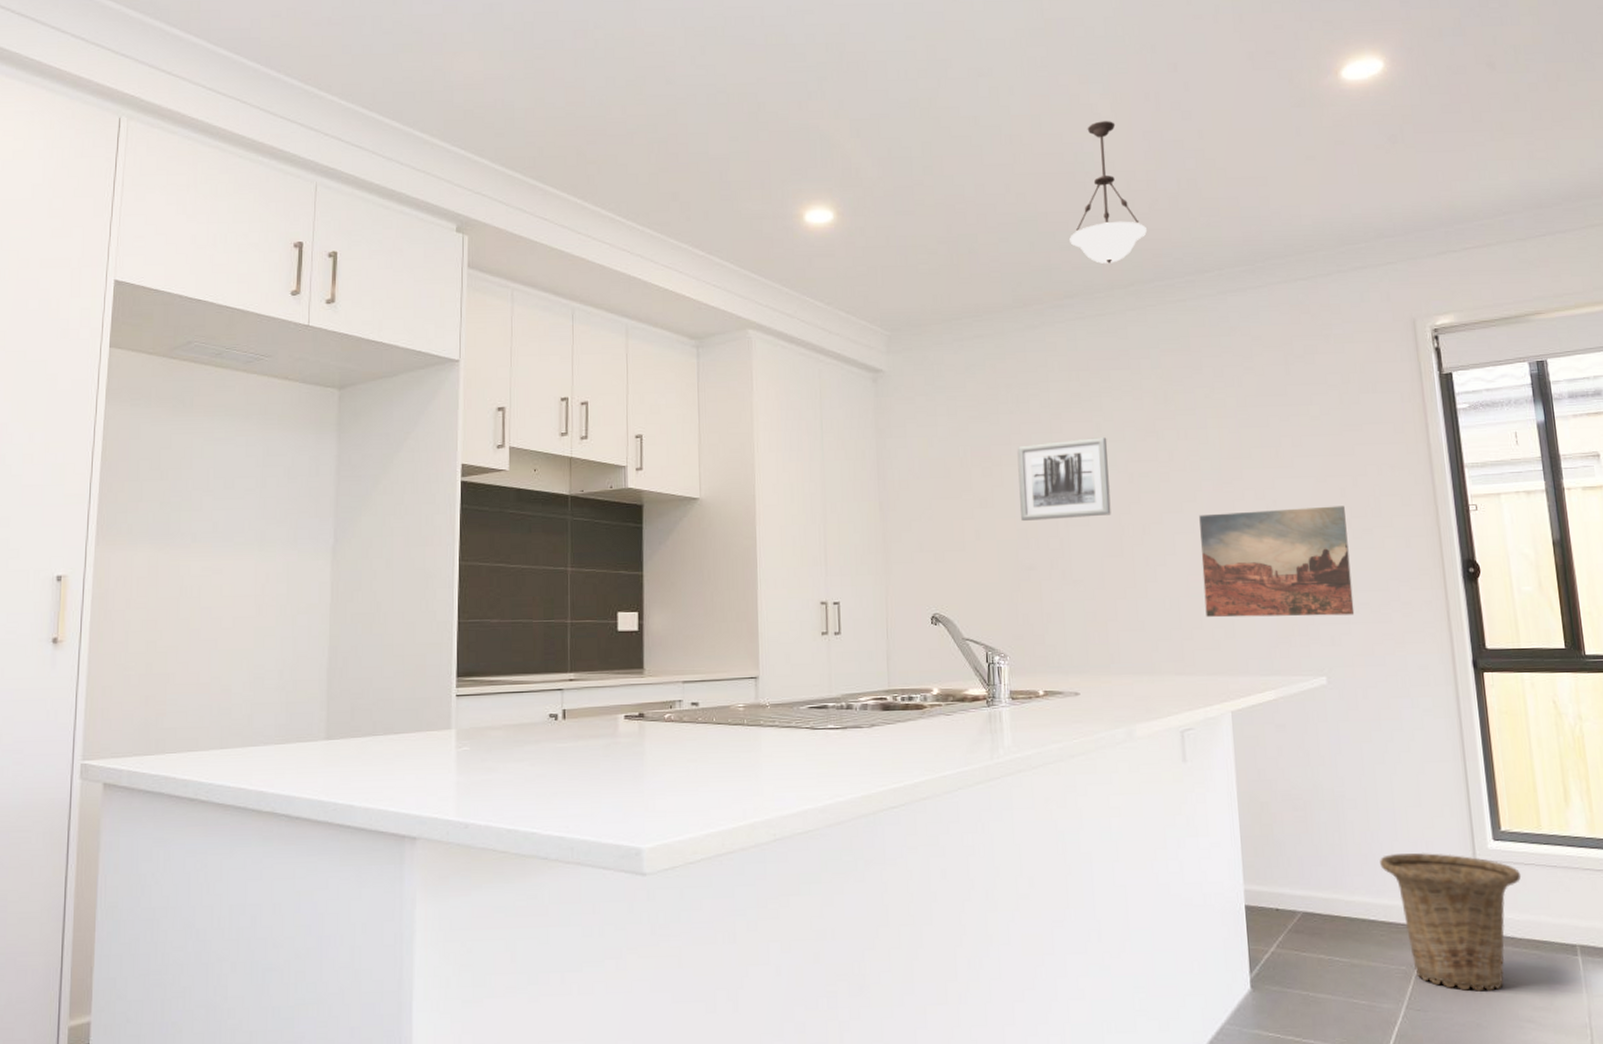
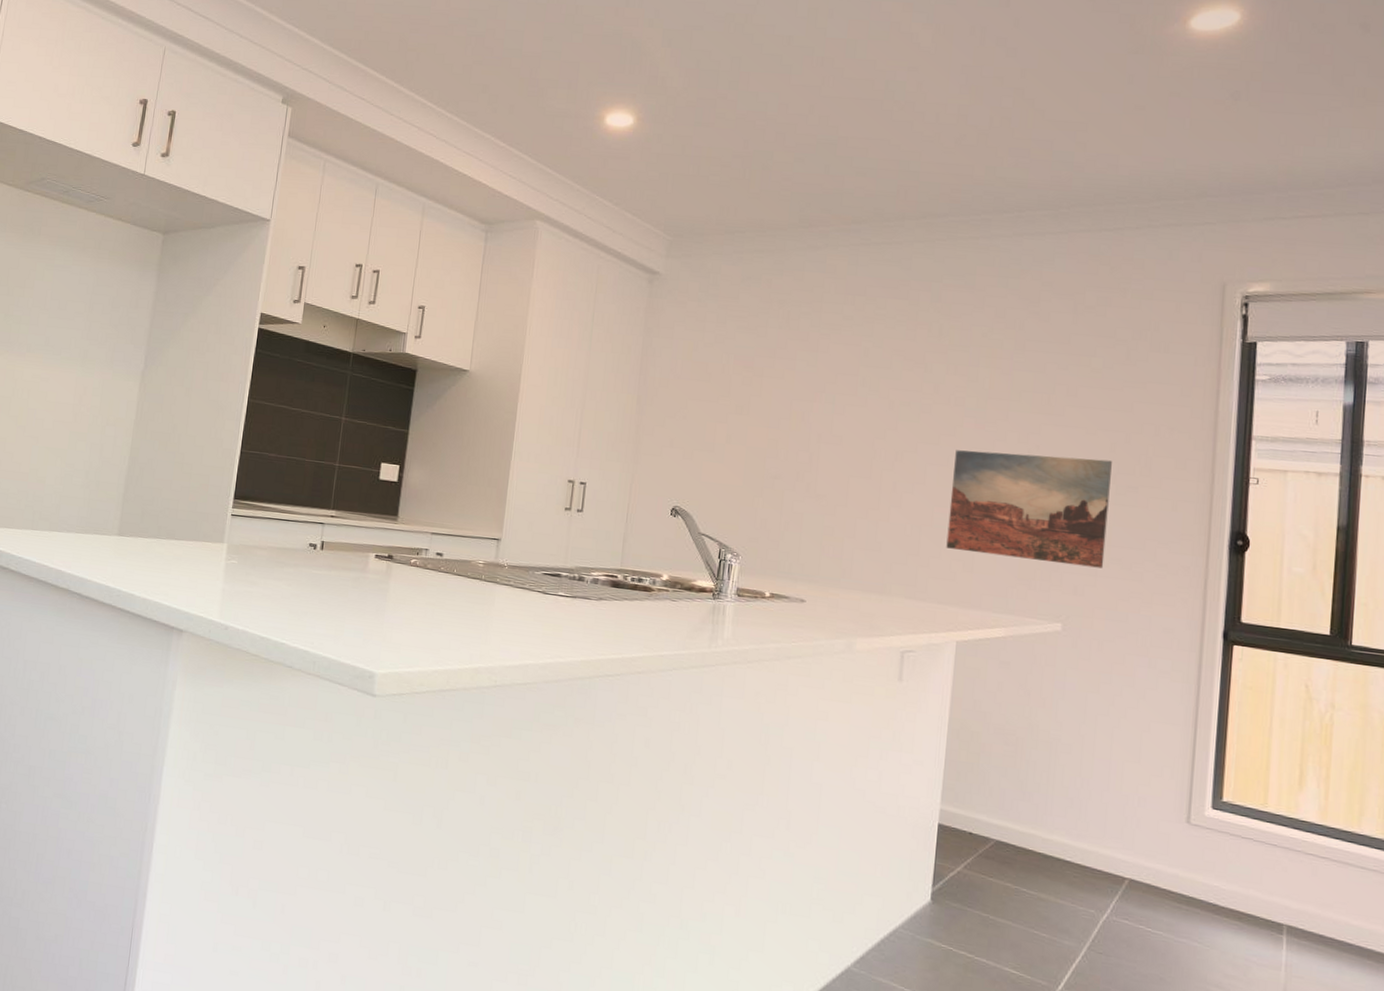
wall art: present [1017,437,1111,521] -> none [774,360,873,438]
pendant light: present [1069,121,1147,264] -> none [867,51,949,194]
basket: present [1380,853,1522,992] -> none [1086,802,1236,951]

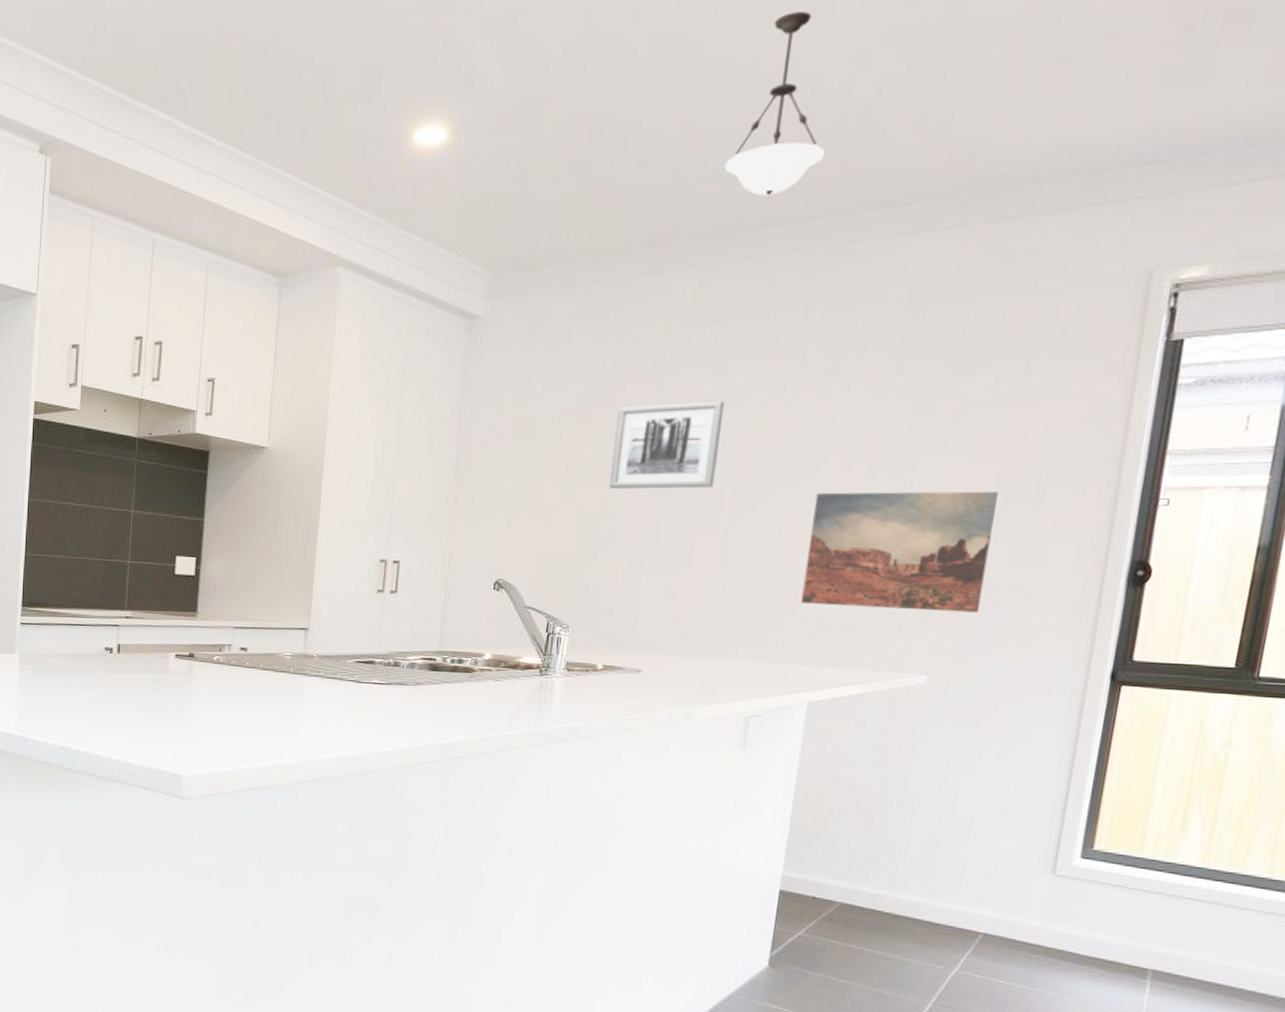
wall art: none [774,360,873,438] -> present [609,401,725,489]
pendant light: none [867,51,949,194] -> present [724,11,825,195]

